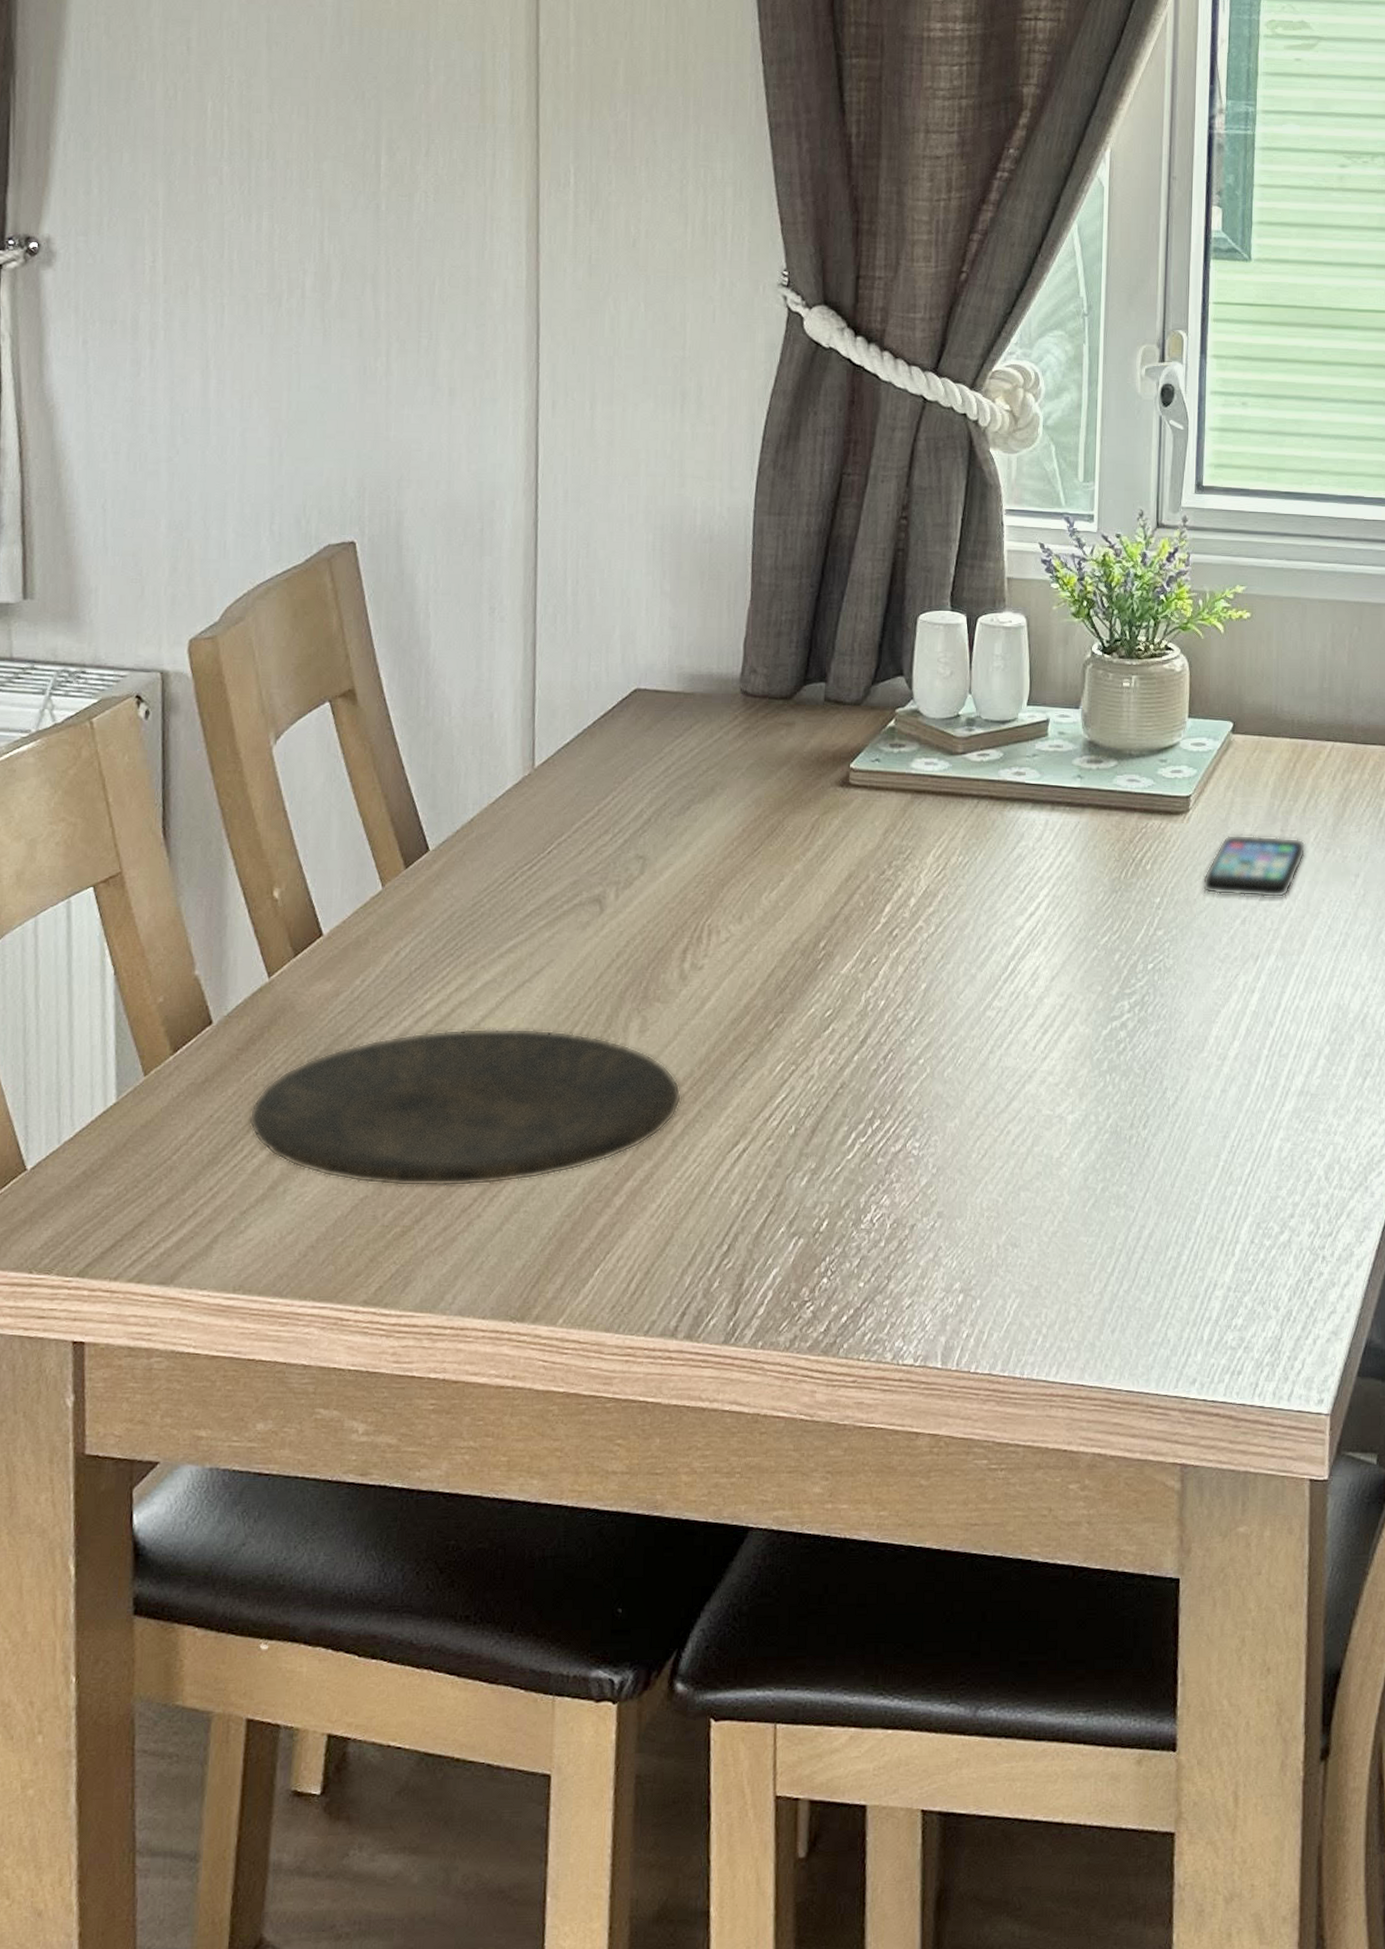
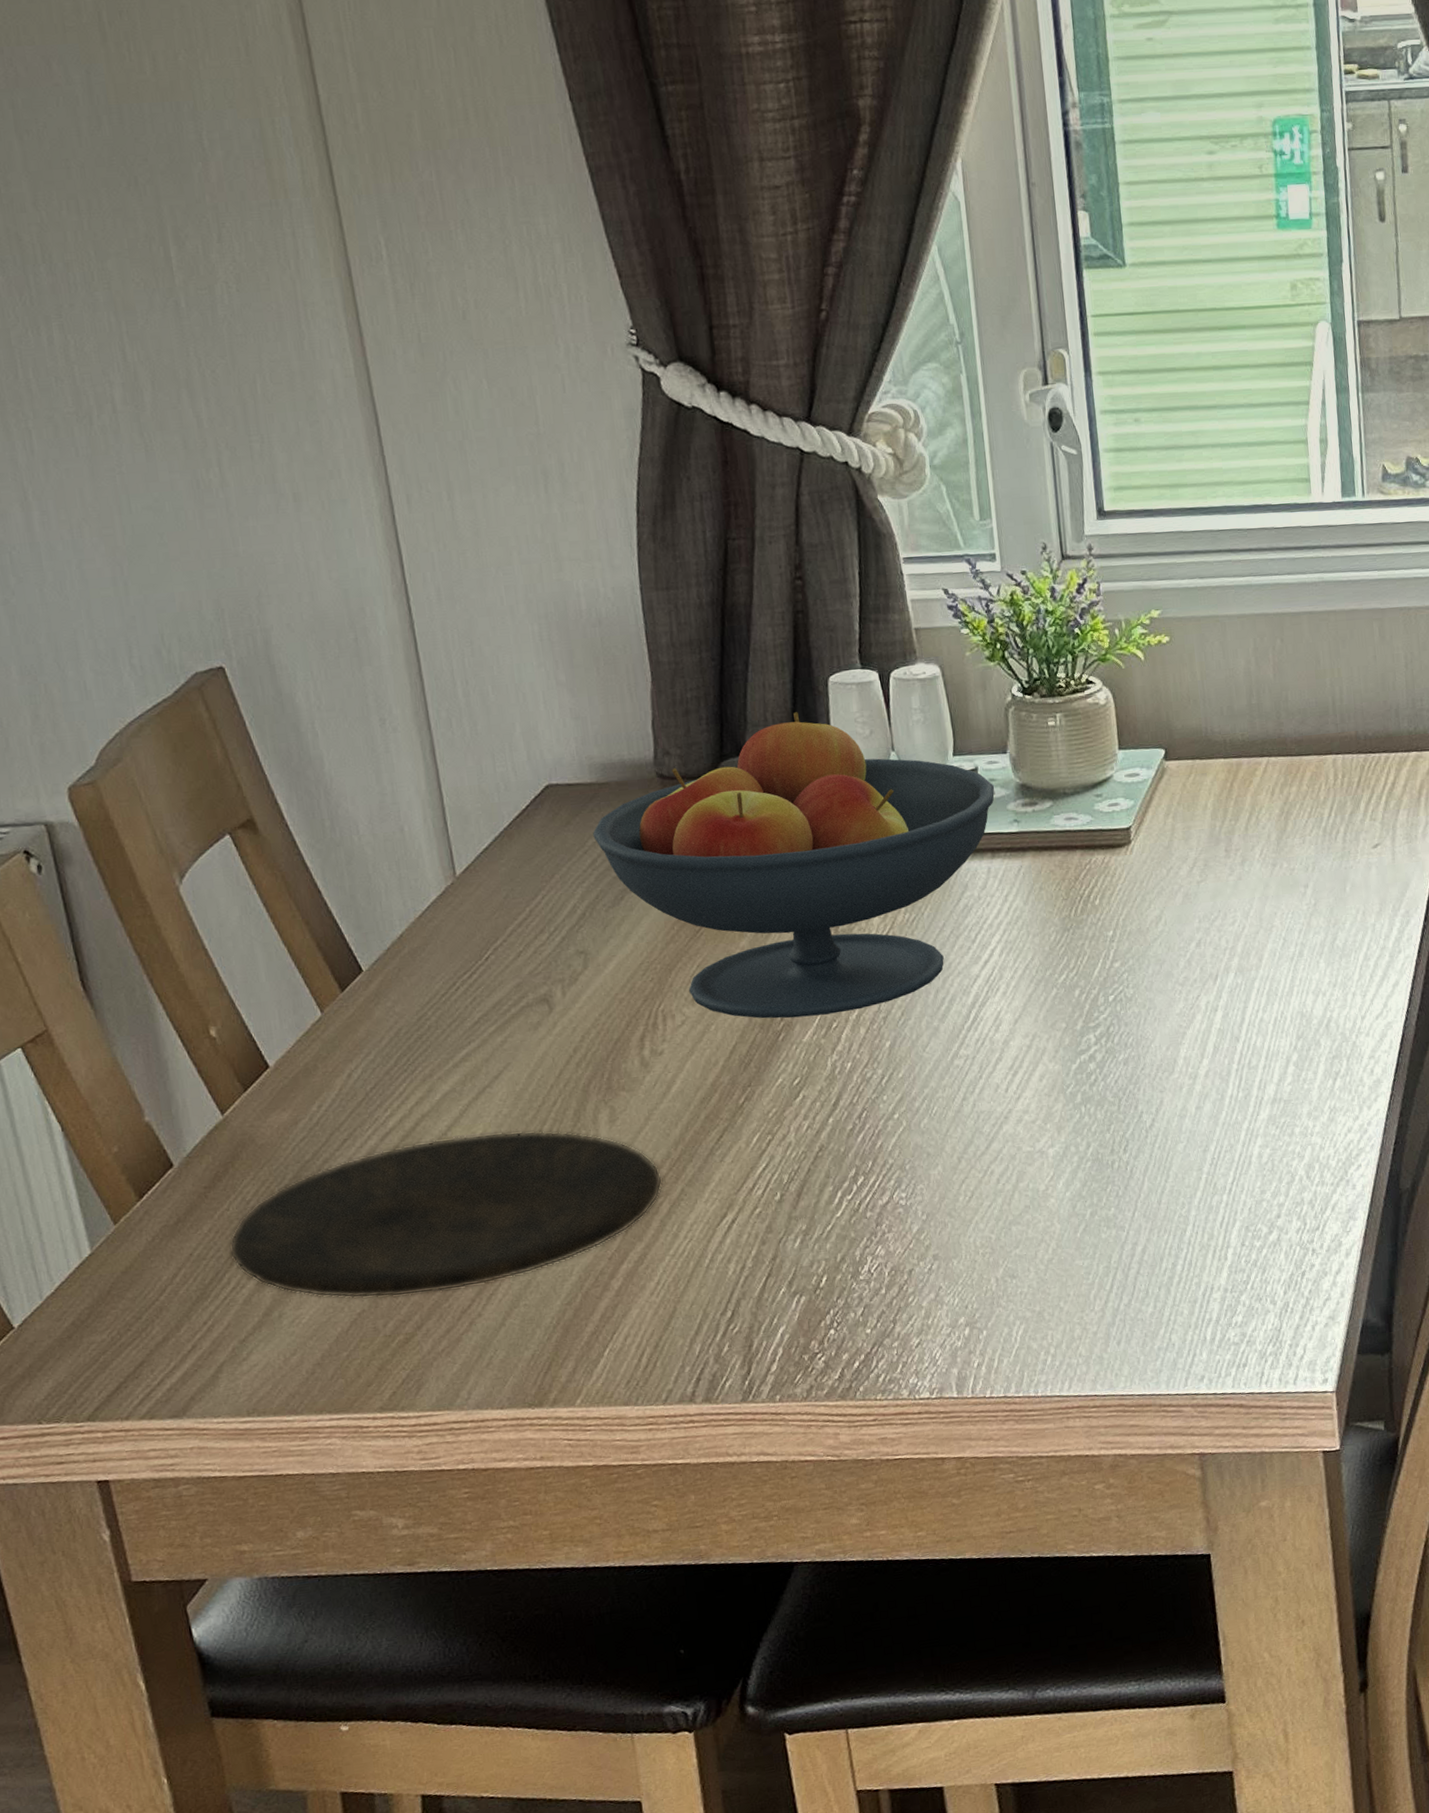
fruit bowl: none [671,645,1063,949] -> present [593,712,995,1019]
smartphone: present [1202,834,1306,898] -> none [1152,856,1253,921]

